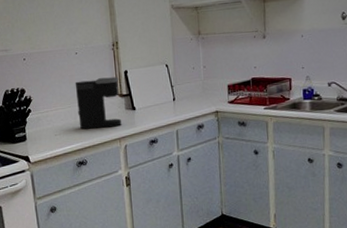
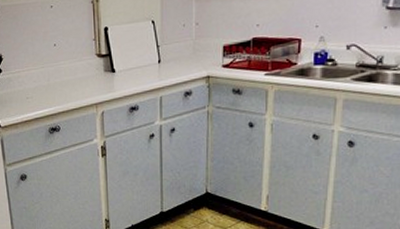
coffee maker: present [75,77,121,129] -> none [49,34,99,93]

